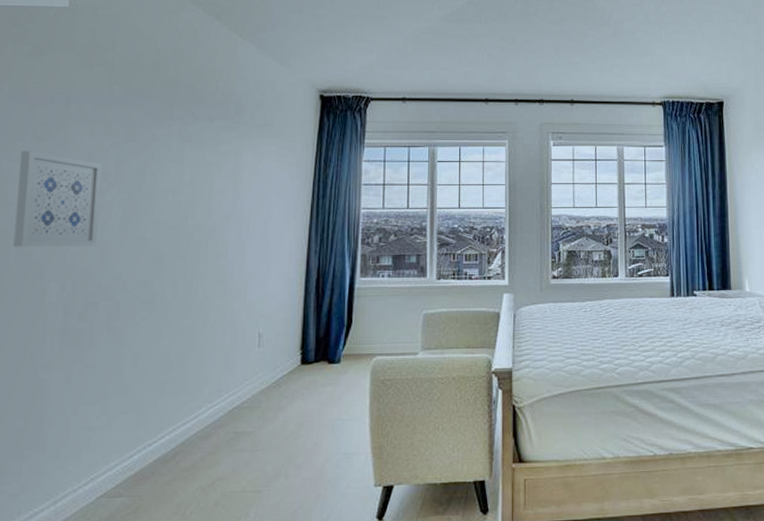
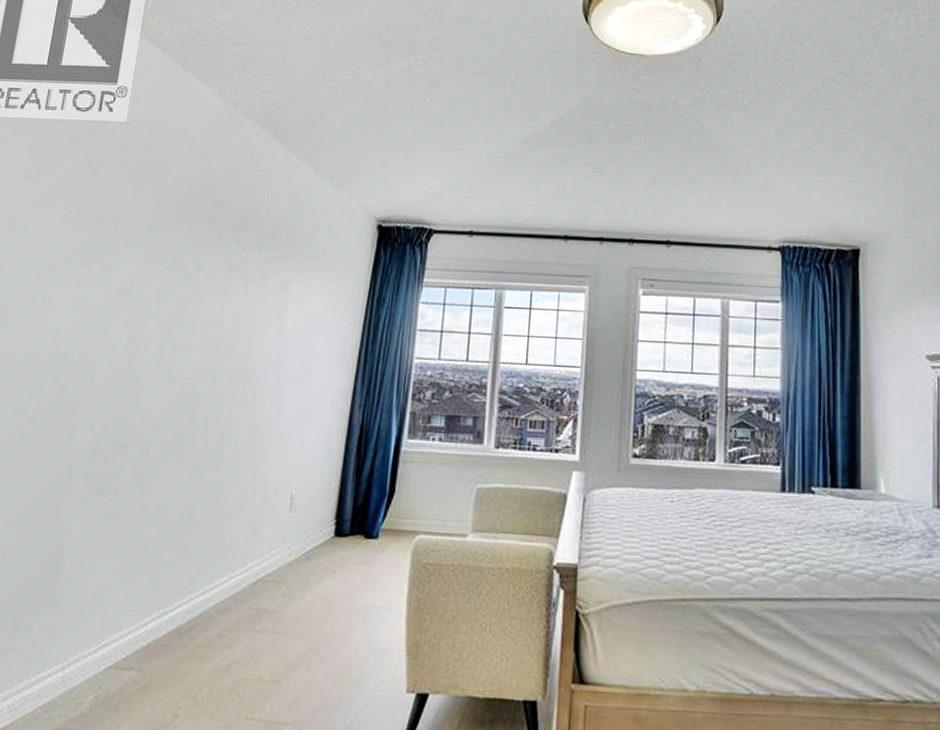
wall art: present [13,151,102,247] -> none [48,275,144,383]

